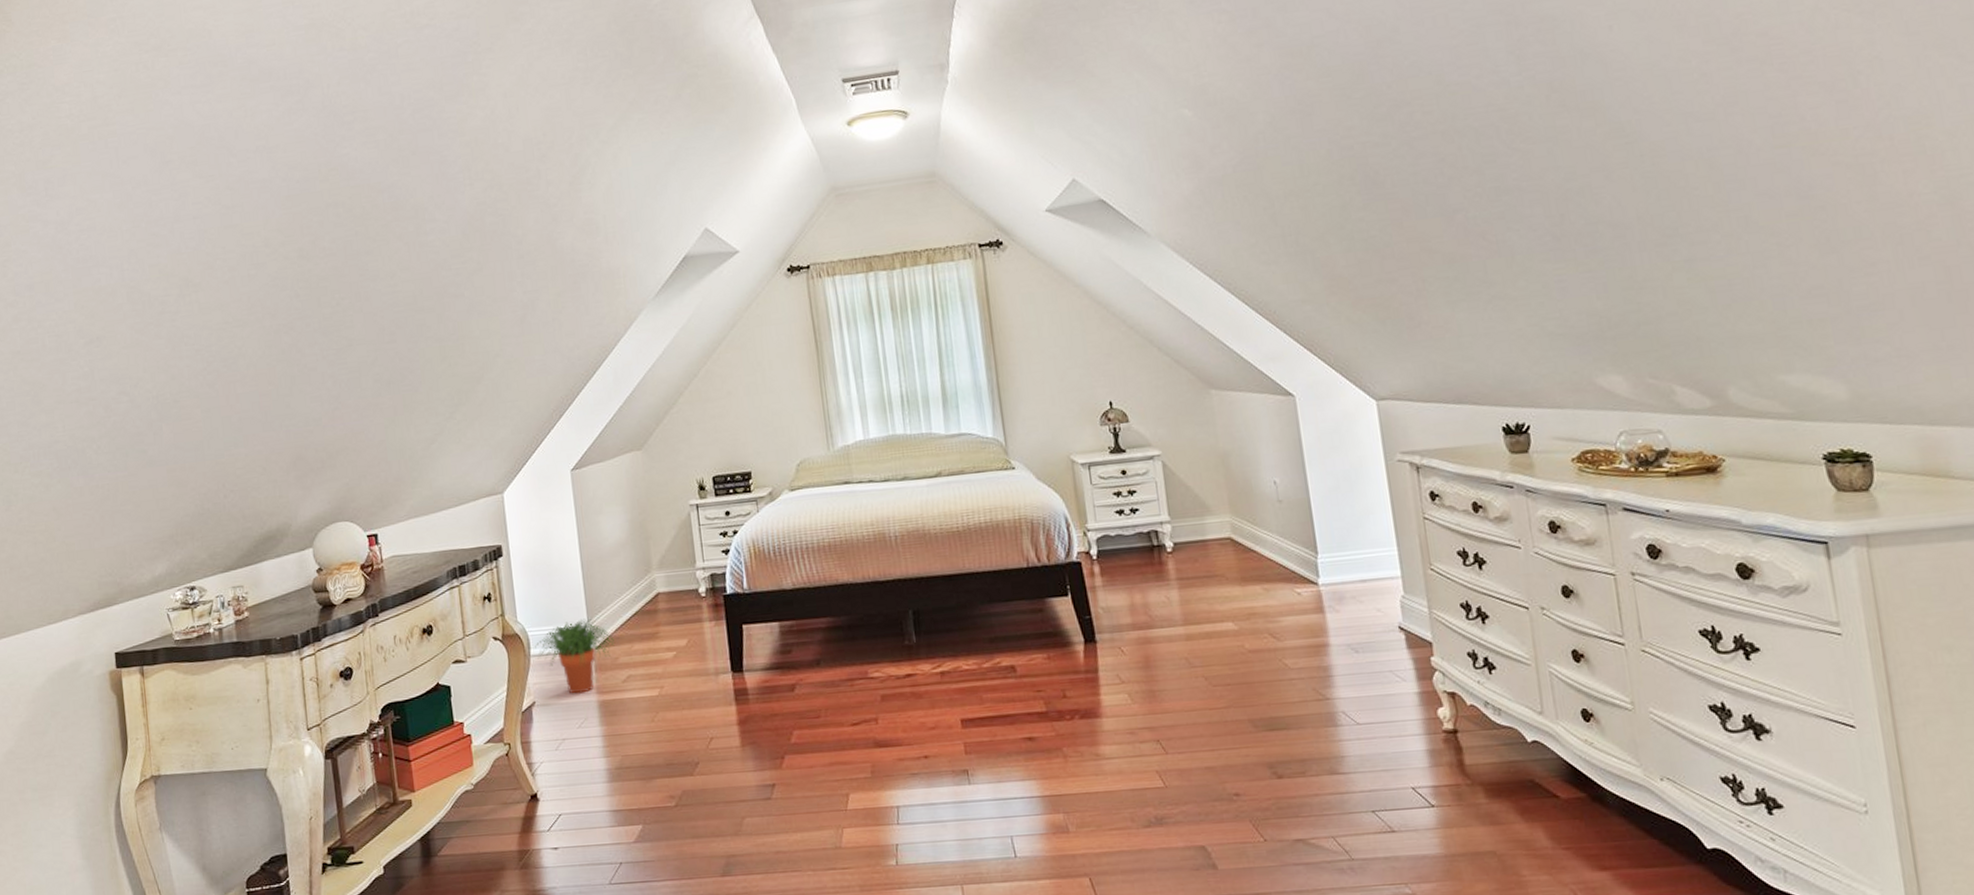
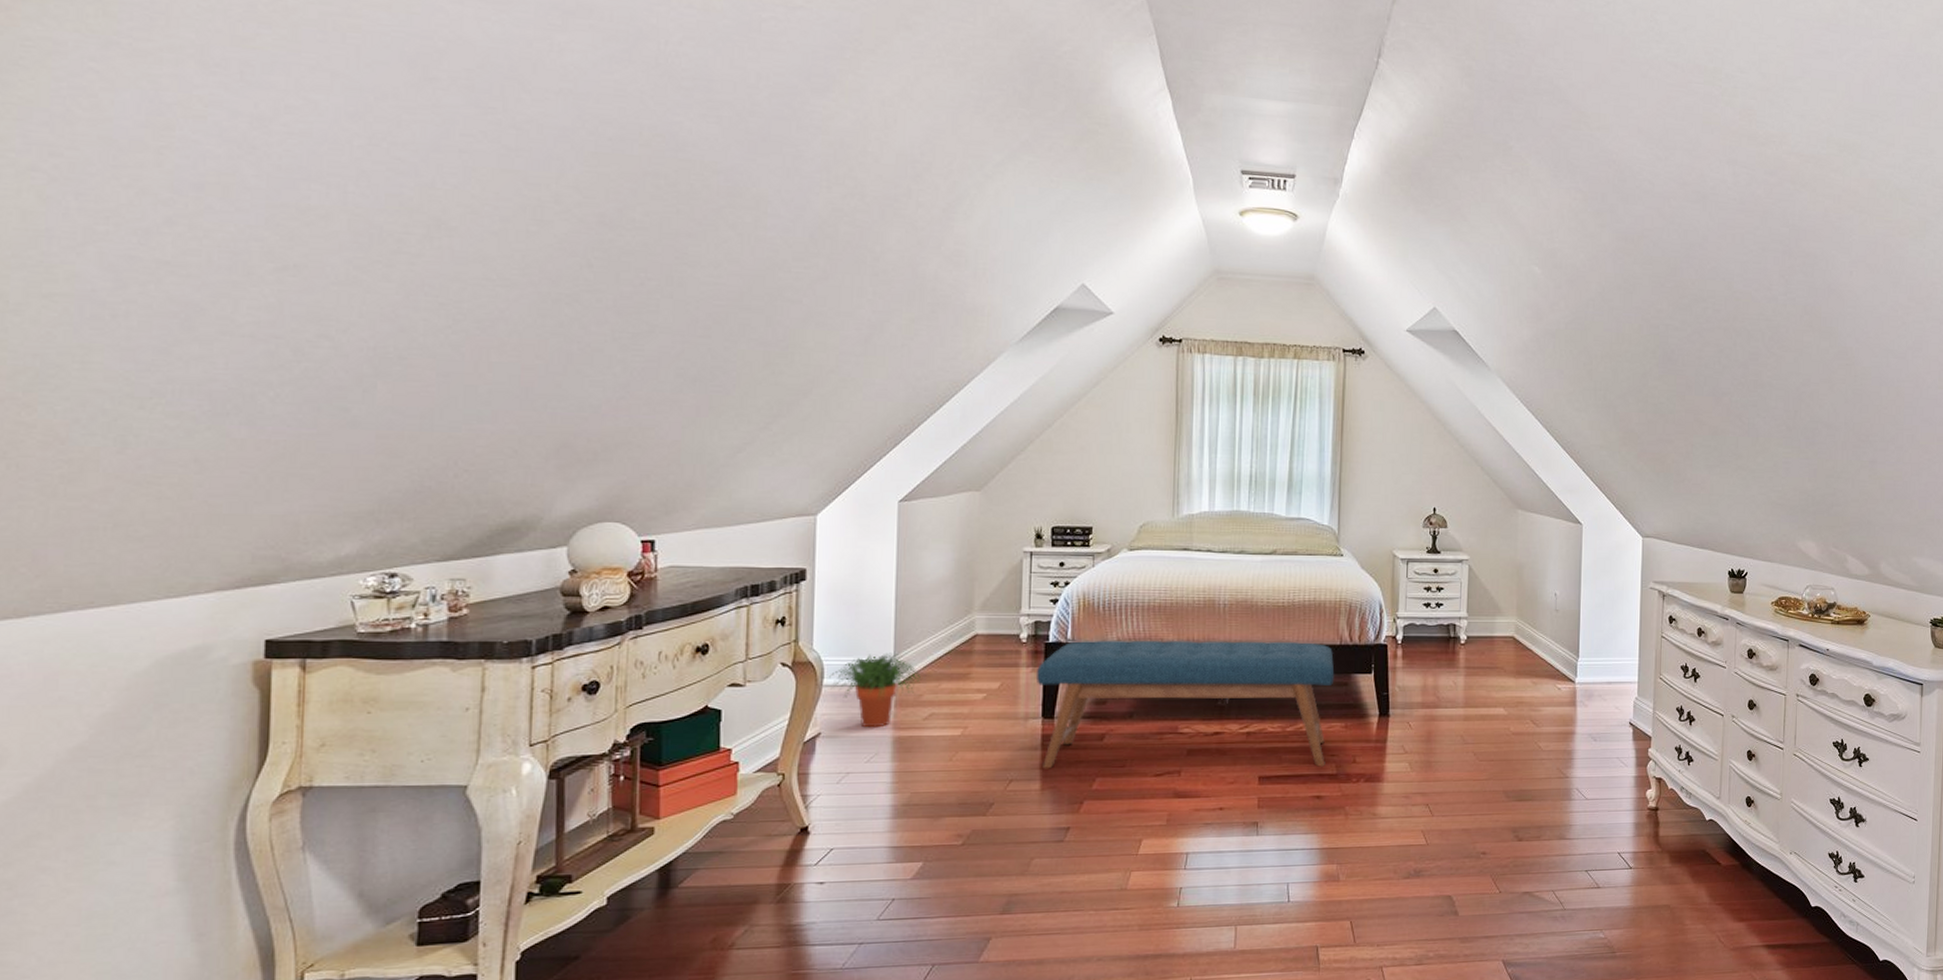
bench: none [719,568,1032,725] -> present [1035,640,1335,769]

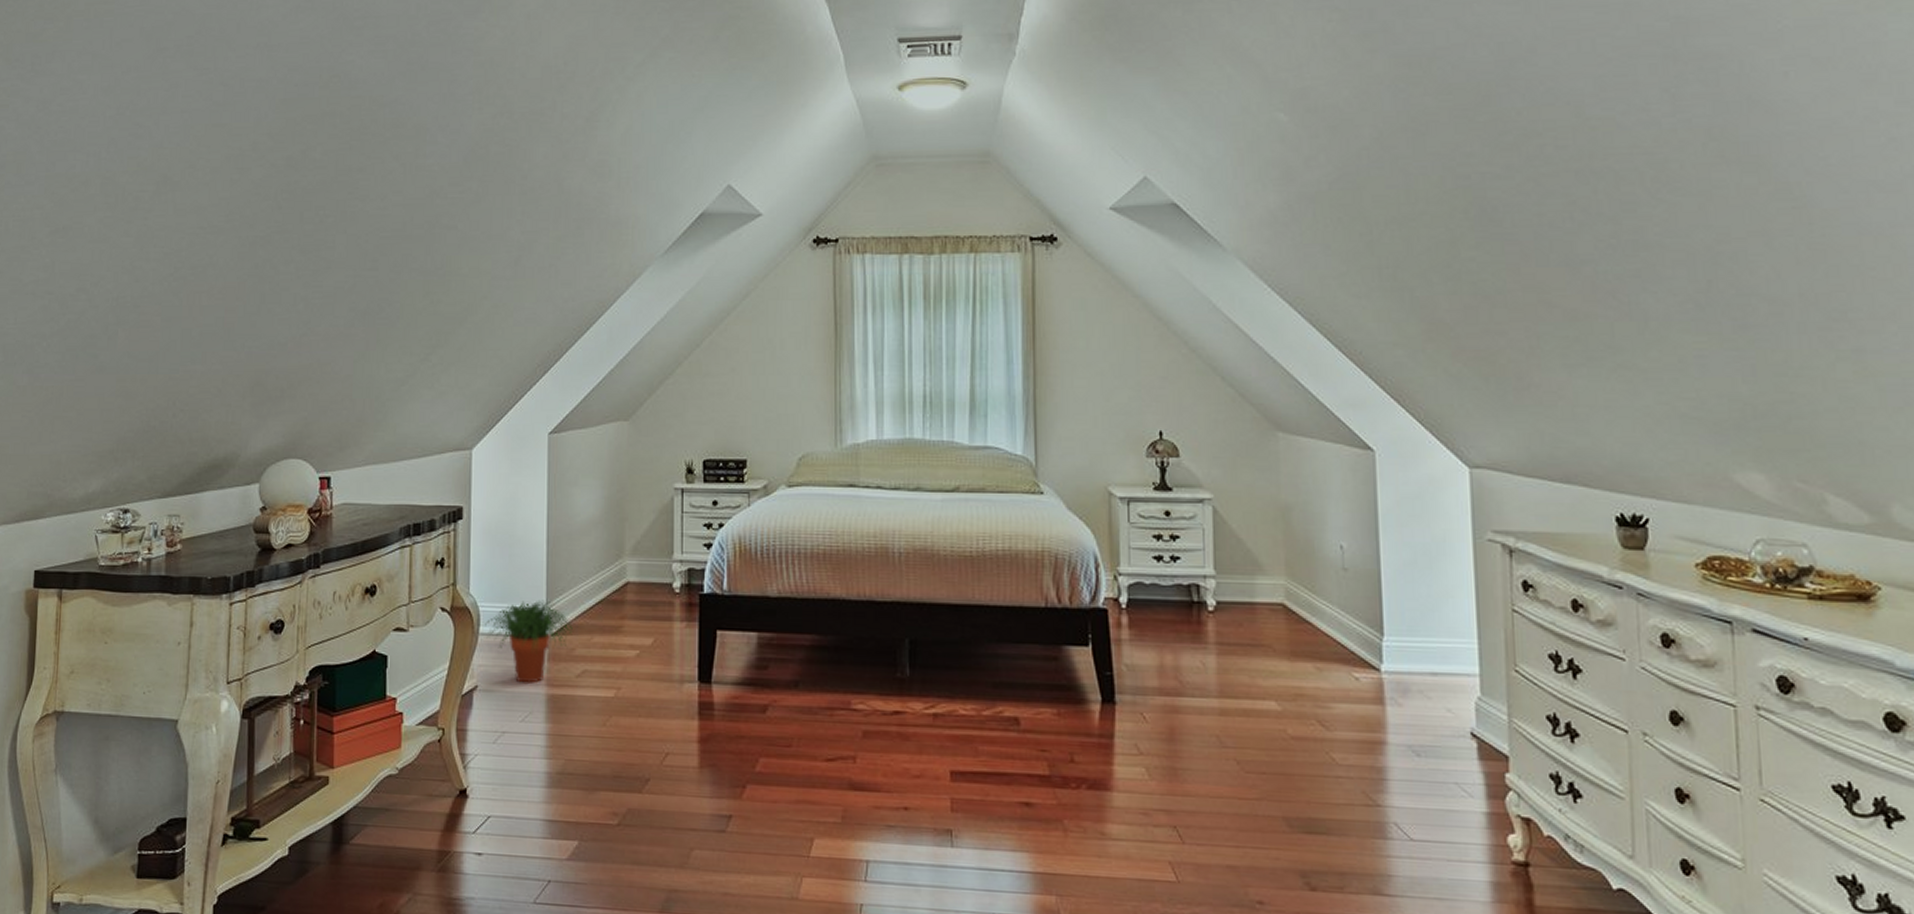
bench: present [1035,640,1335,769] -> none [690,593,1041,765]

